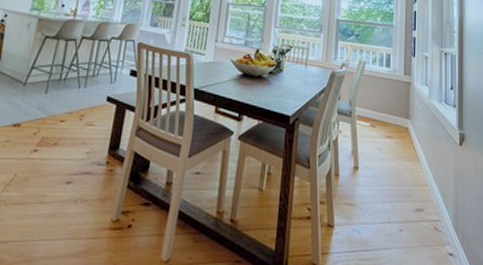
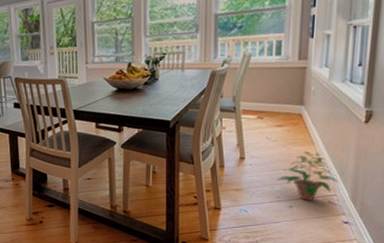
potted plant: none [387,167,442,225] -> present [276,151,339,201]

